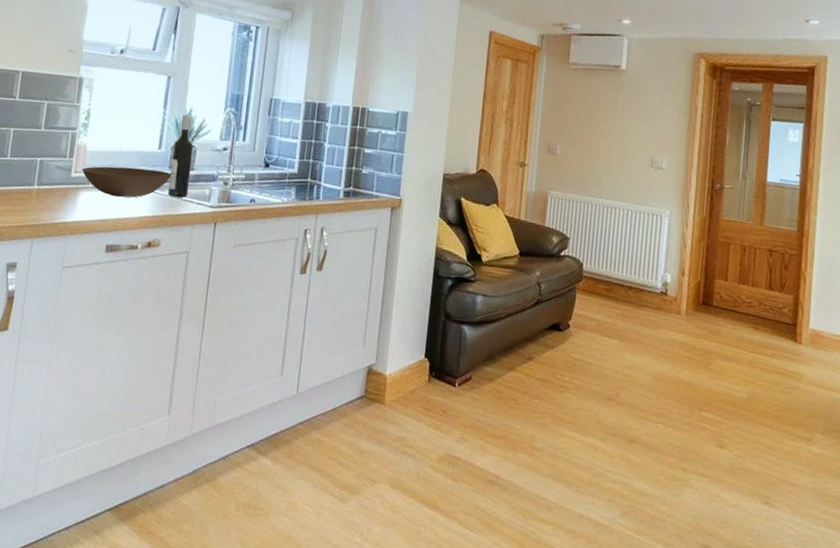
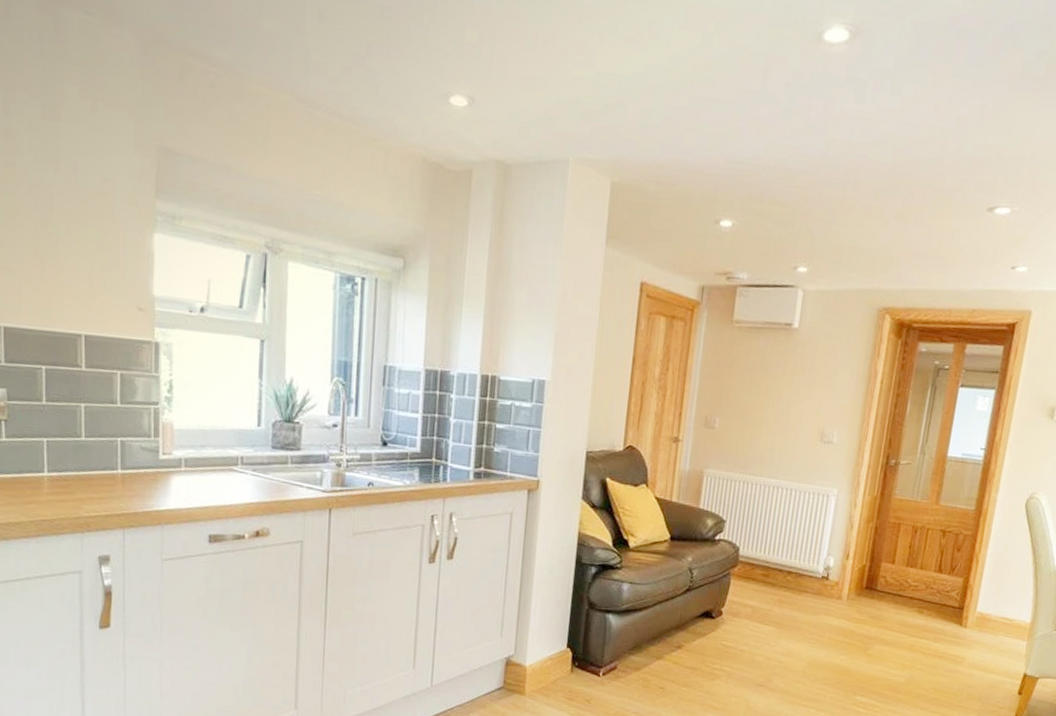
bowl: present [81,166,172,198] -> none [171,446,276,483]
bottle: present [167,114,194,198] -> none [272,385,298,482]

